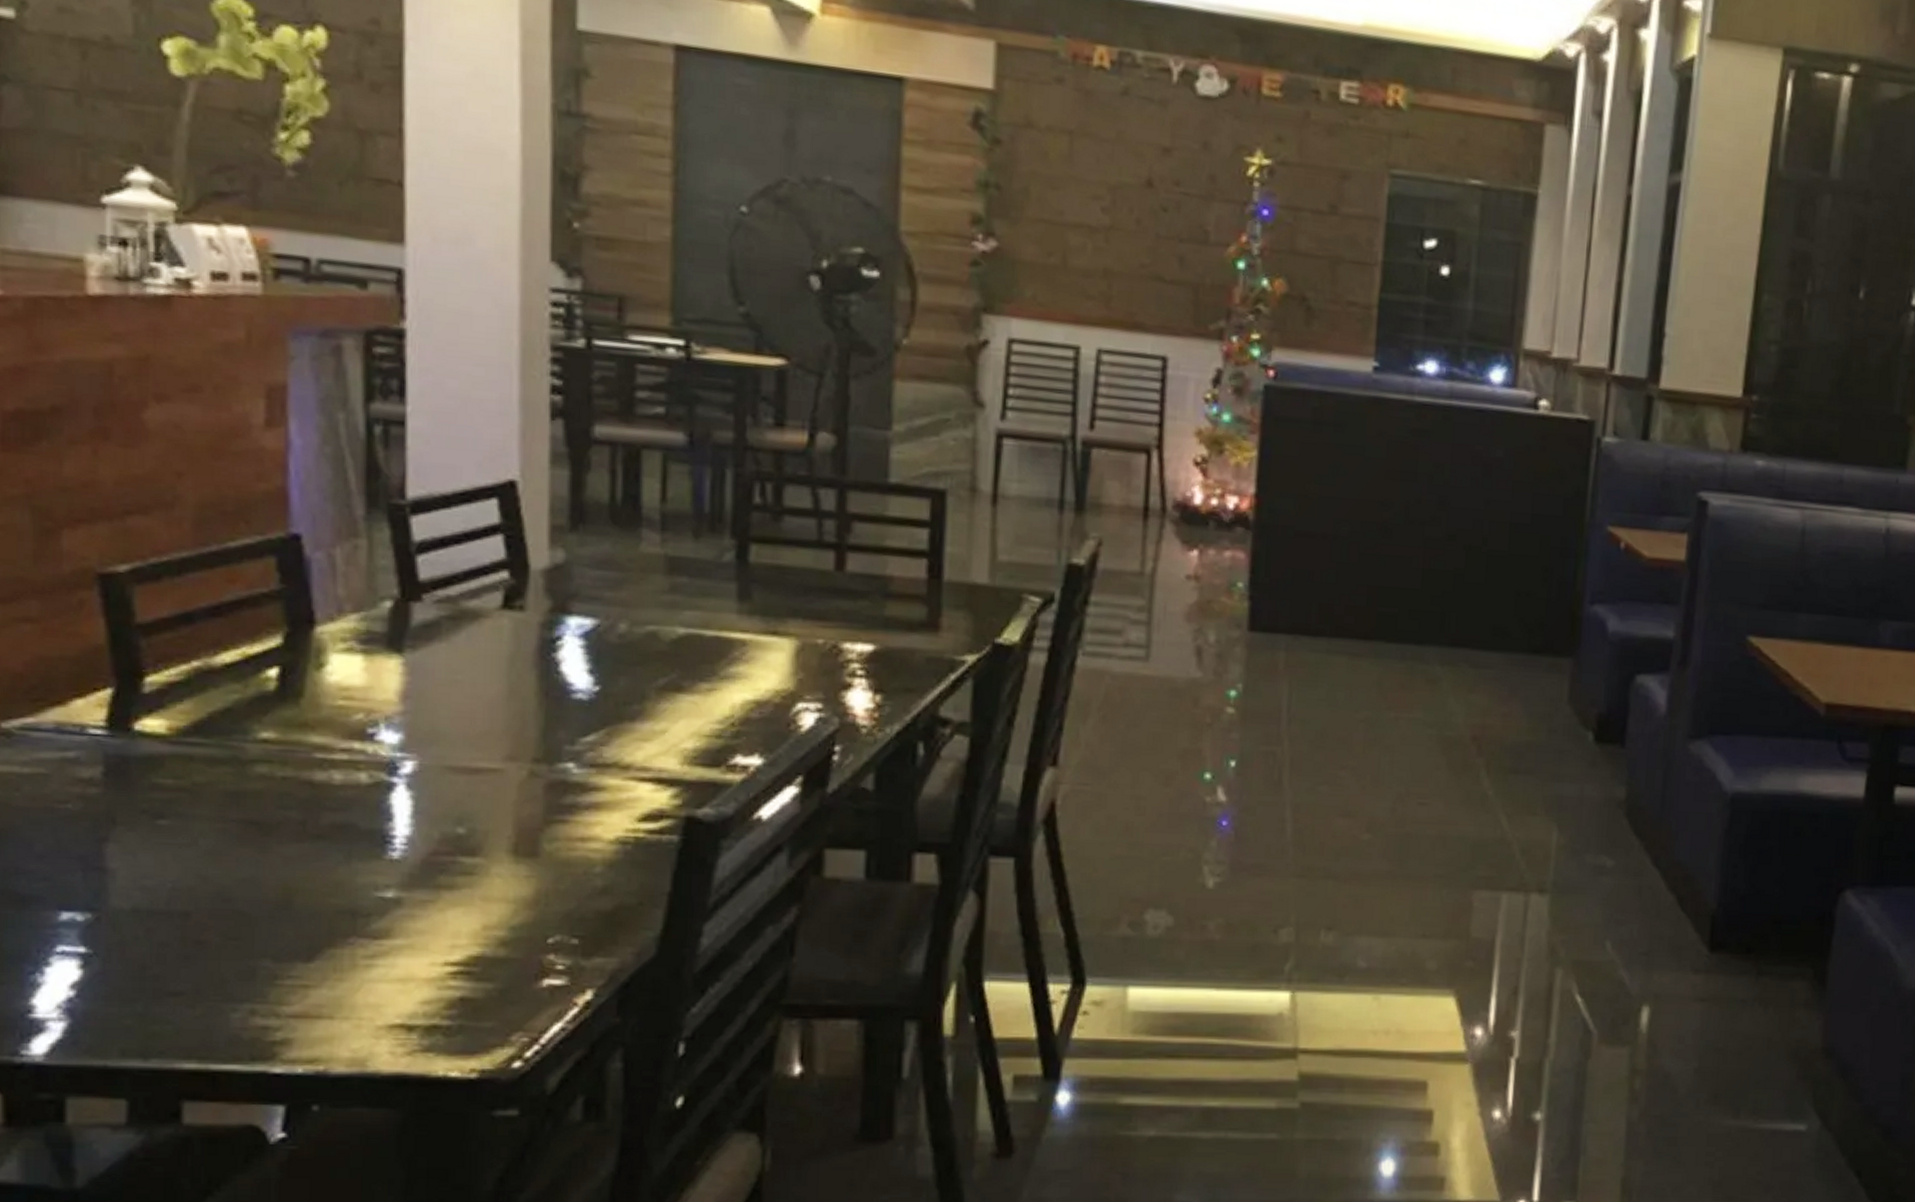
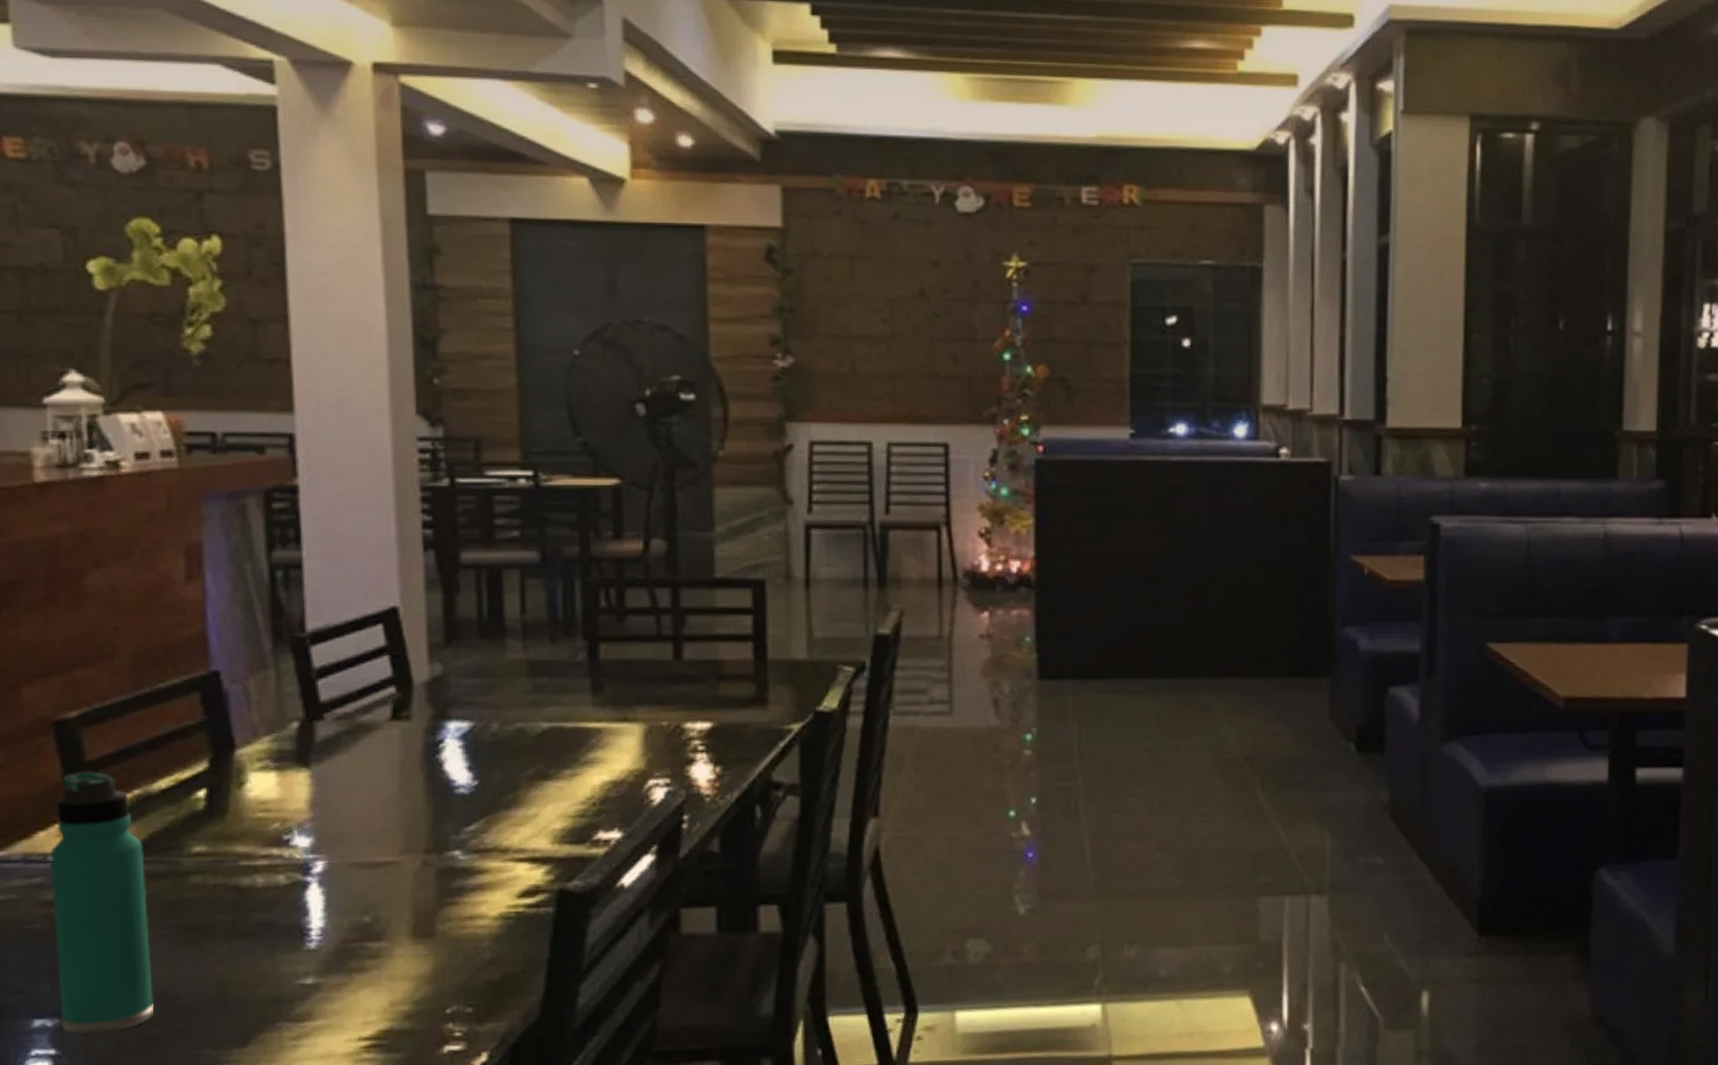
thermos bottle: none [88,634,205,934] -> present [50,771,154,1034]

